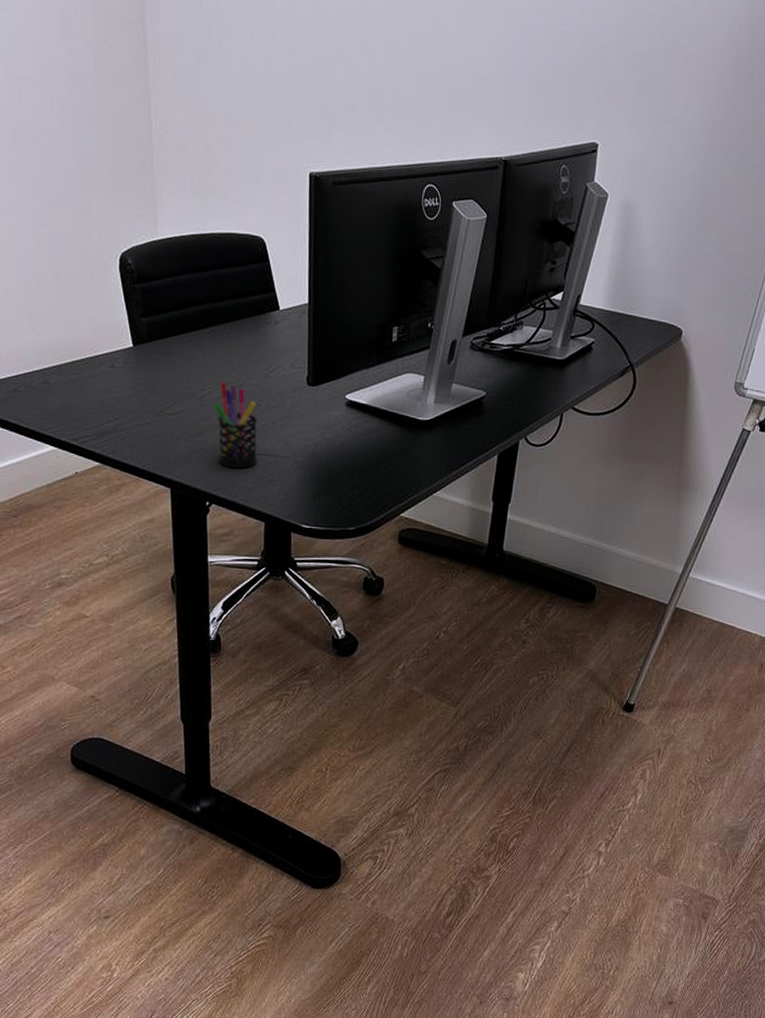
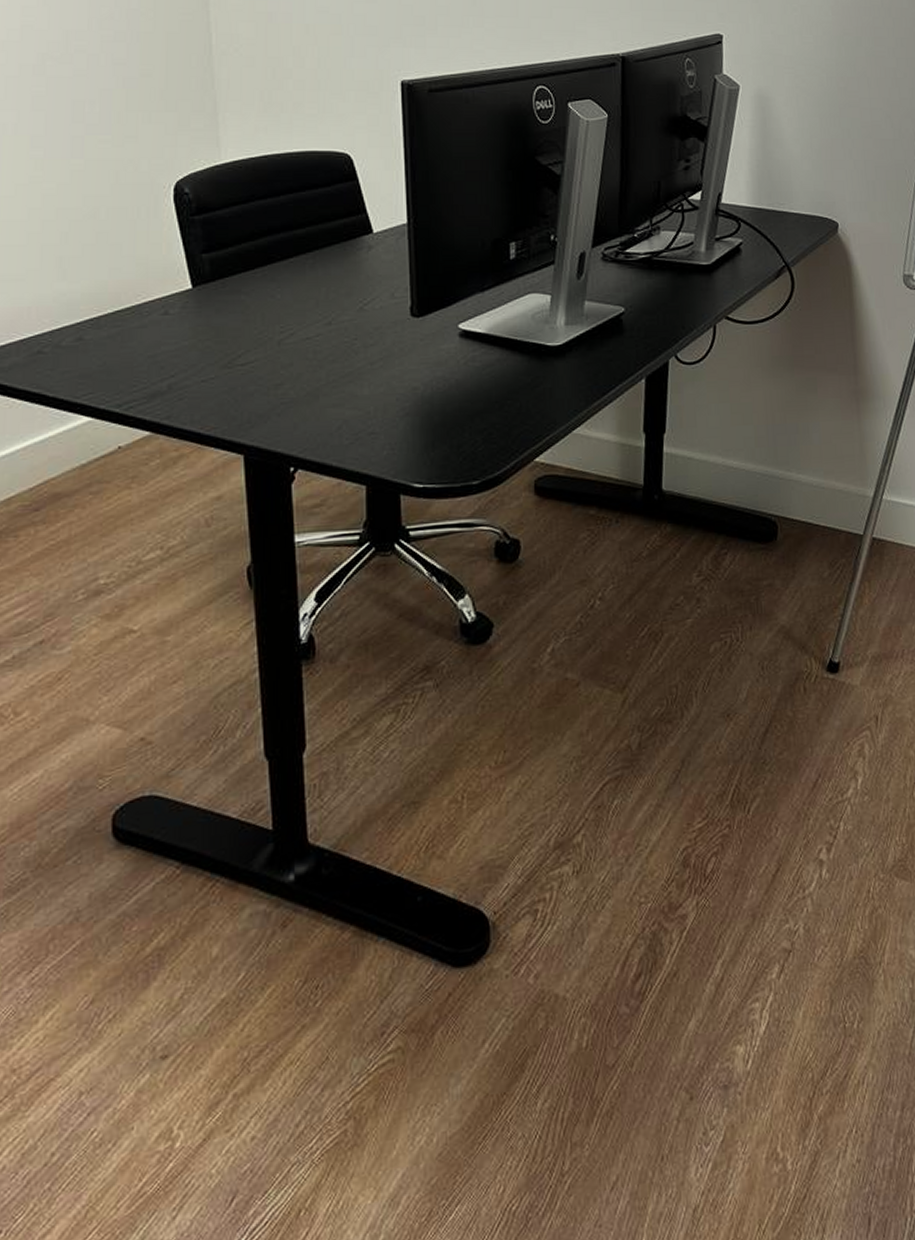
pen holder: present [214,382,257,468] -> none [297,321,353,423]

